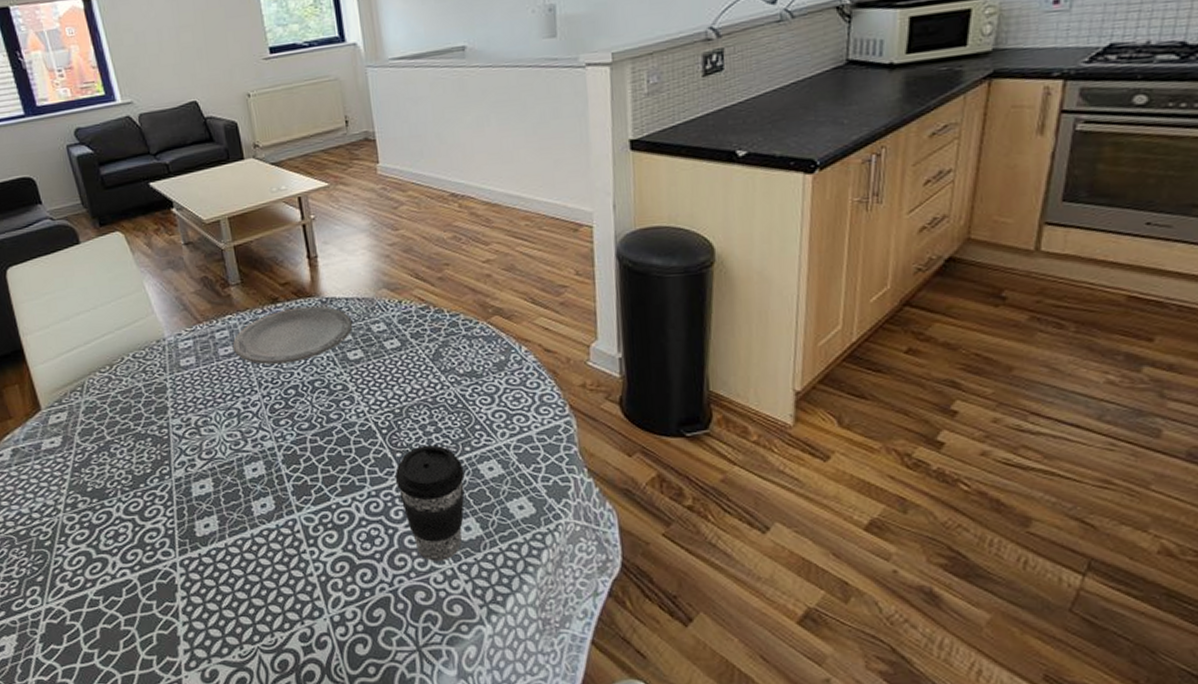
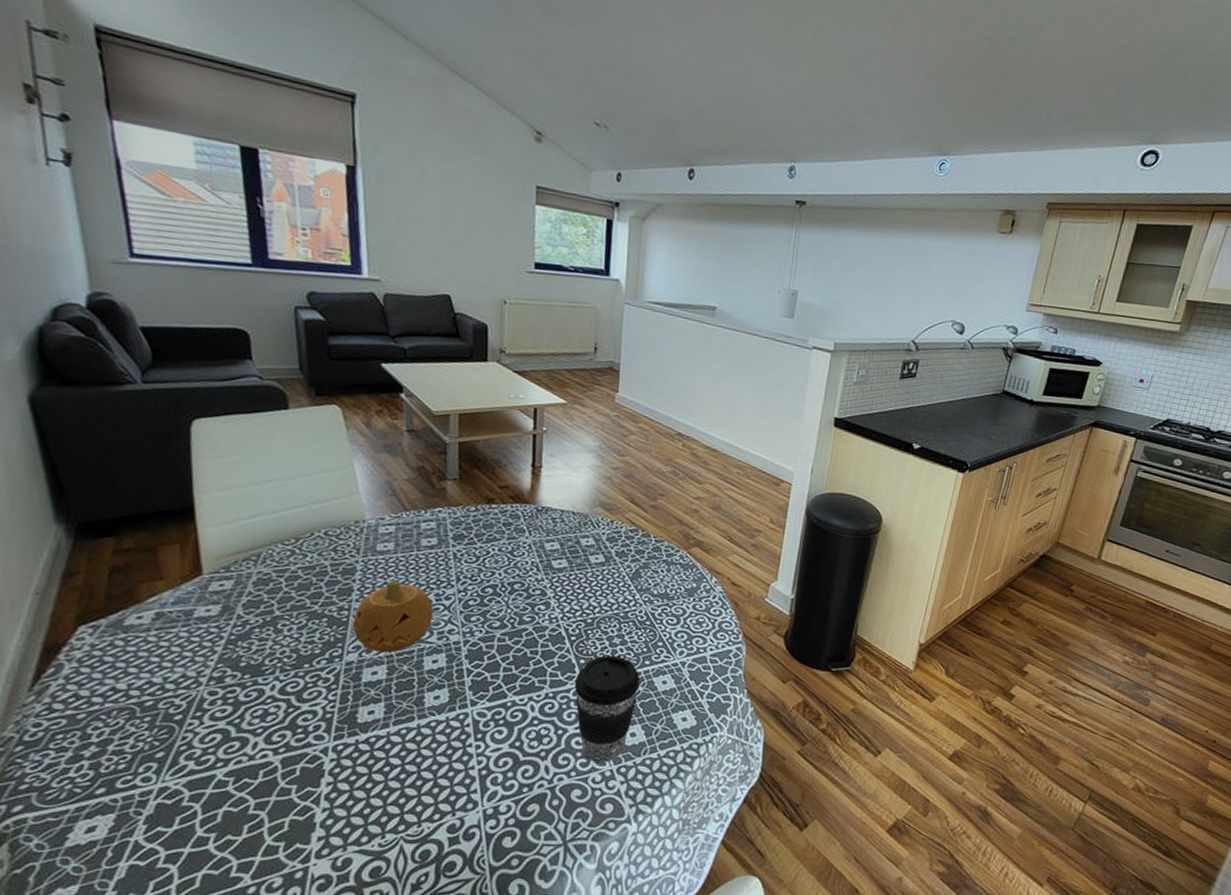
fruit: none [173,393,245,466] -> present [353,580,434,653]
plate: present [233,306,353,365] -> none [438,511,564,563]

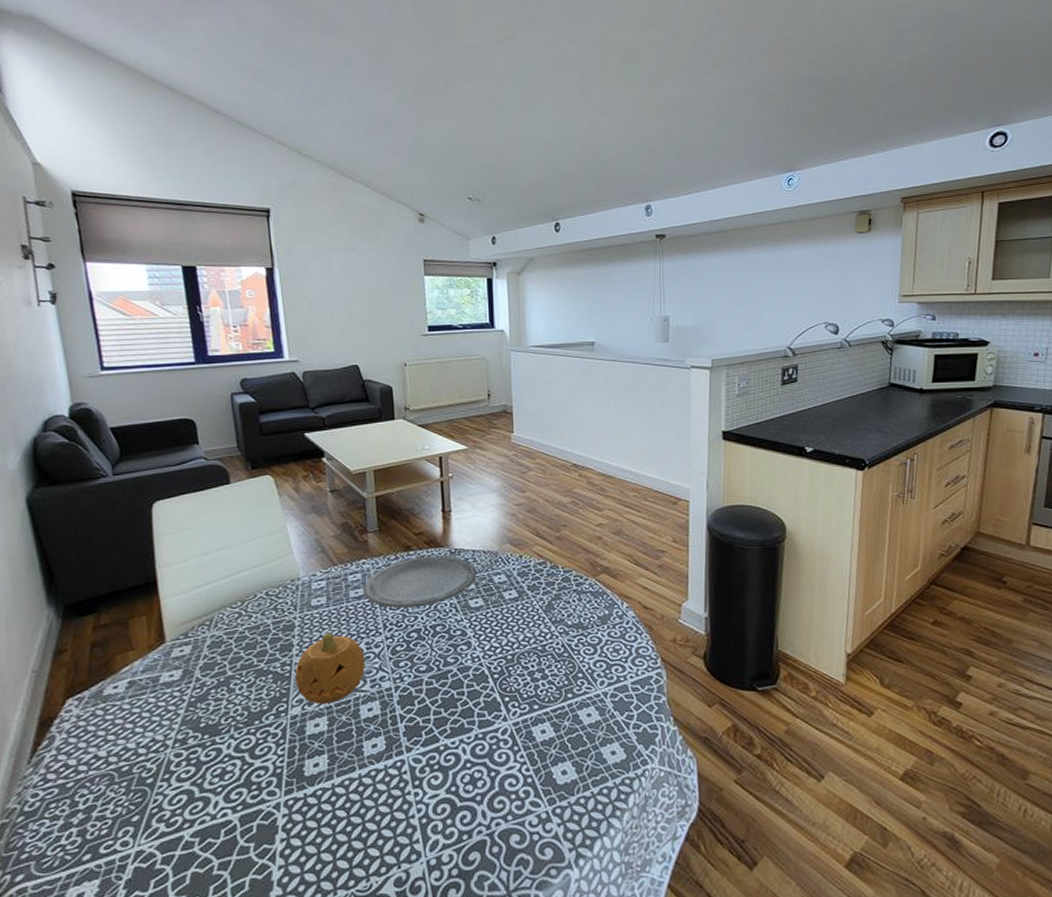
plate: none [438,511,564,563] -> present [364,556,477,608]
coffee cup: present [574,655,640,763] -> none [501,690,565,804]

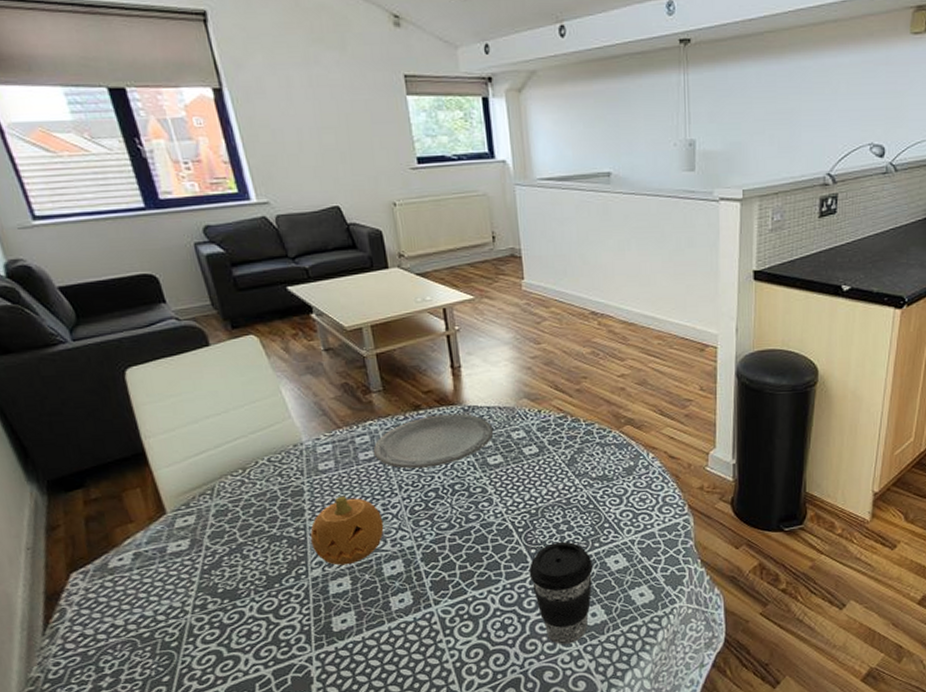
coffee cup: none [501,690,565,804] -> present [529,541,593,644]

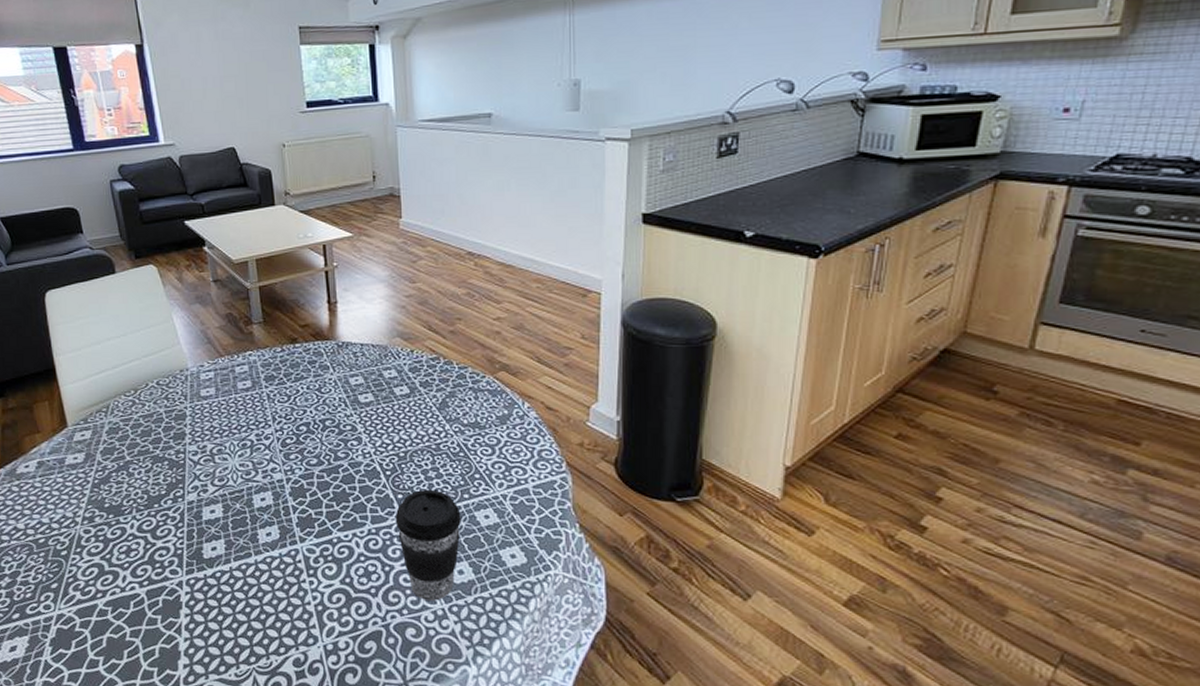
fruit: present [310,496,384,565] -> none [189,423,257,492]
plate: present [374,413,494,469] -> none [252,349,366,401]

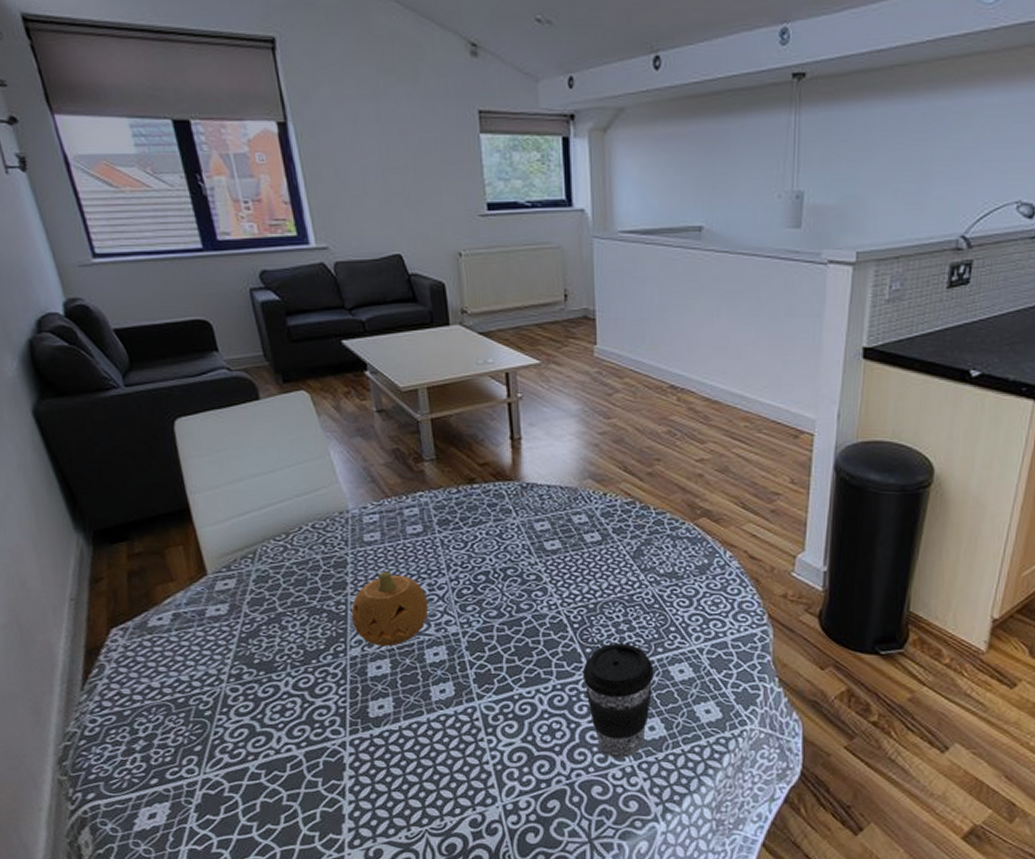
fruit: none [189,423,257,492] -> present [352,571,429,647]

